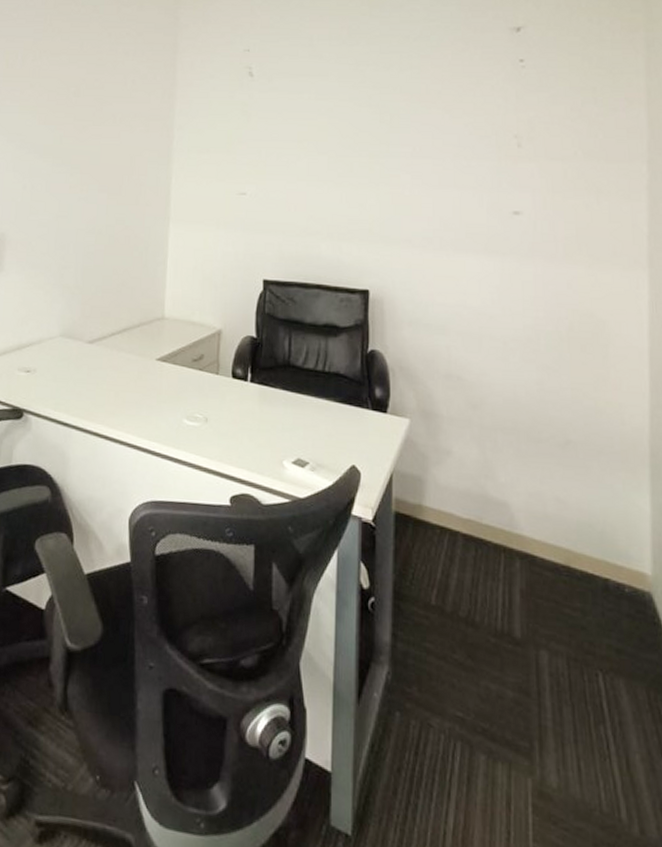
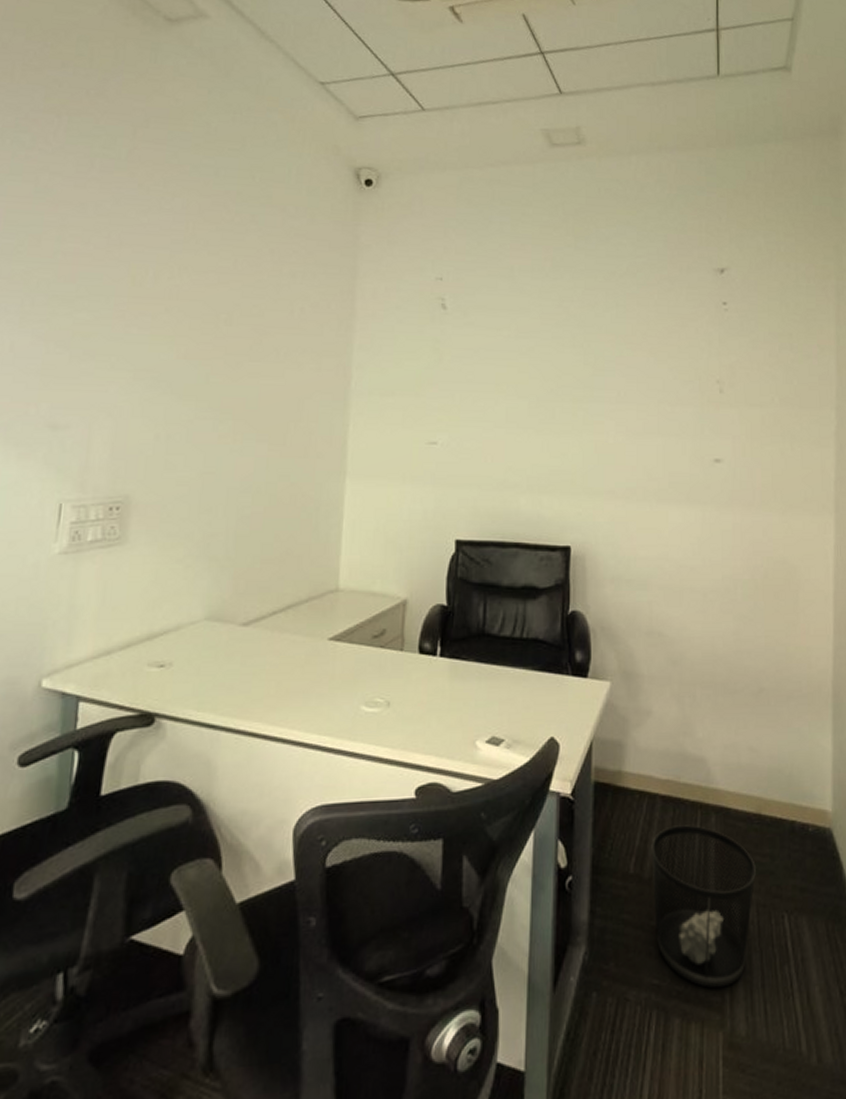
waste bin: none [453,565,566,735] -> present [651,825,756,989]

